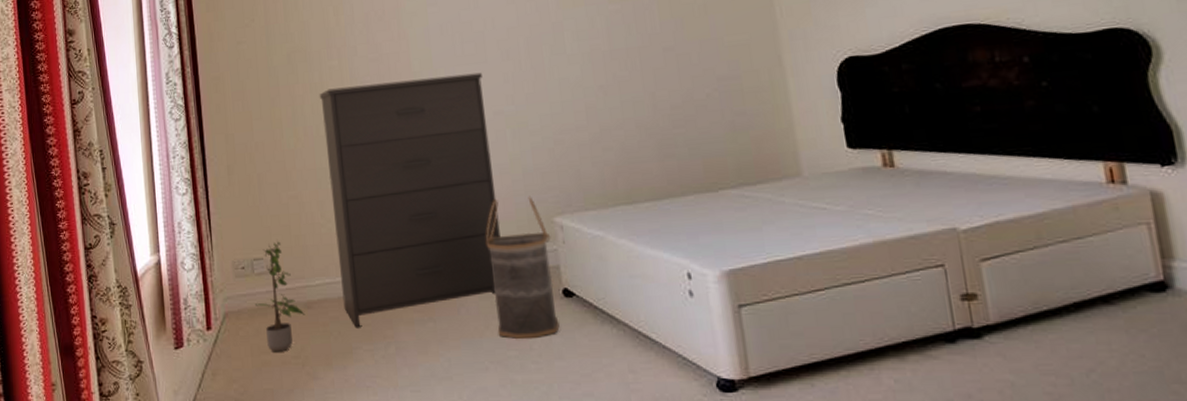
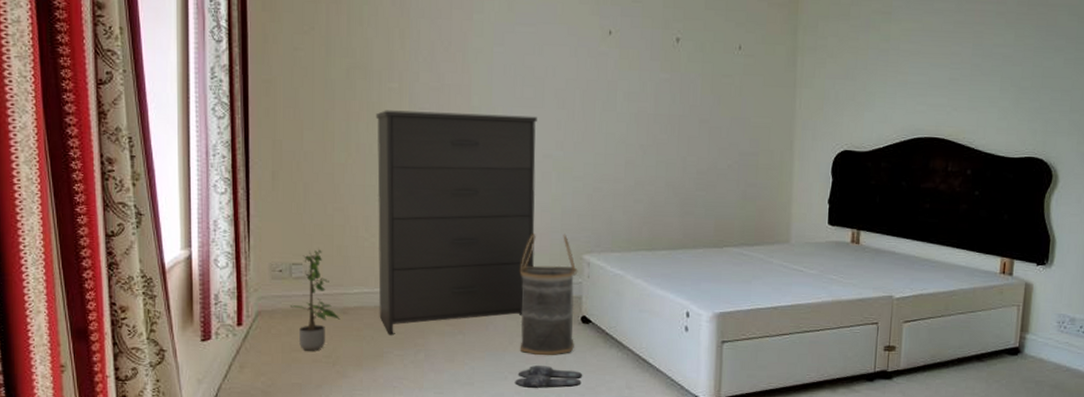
slippers: none [497,351,575,379] -> present [515,365,582,388]

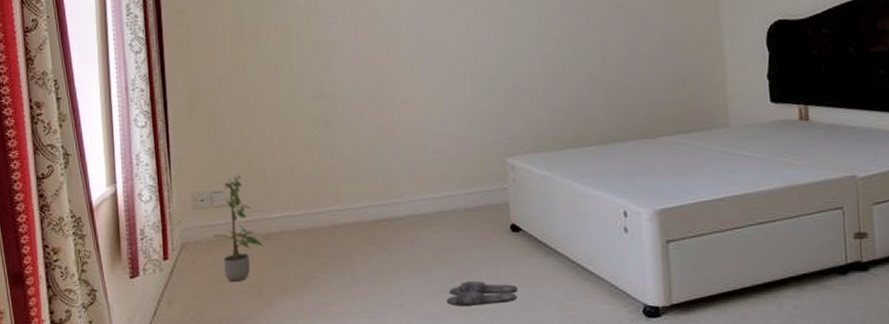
dresser: present [375,110,537,335] -> none [284,18,455,259]
basket: present [519,234,578,356] -> none [441,137,506,270]

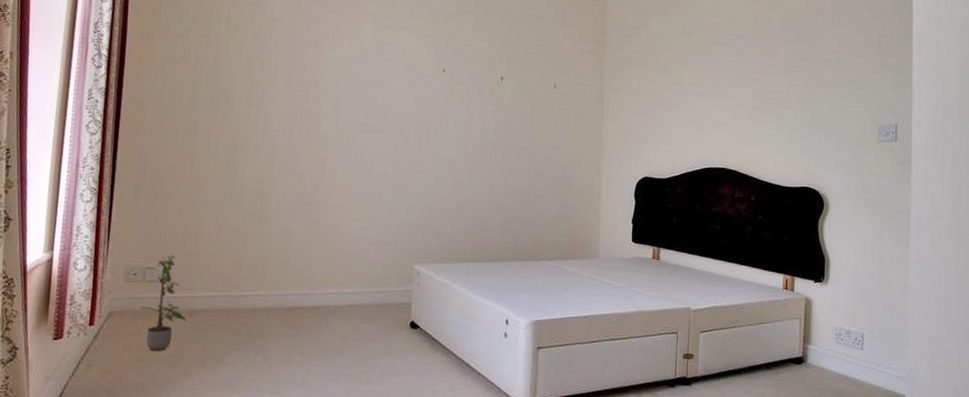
slippers: present [446,281,518,306] -> none [346,368,409,390]

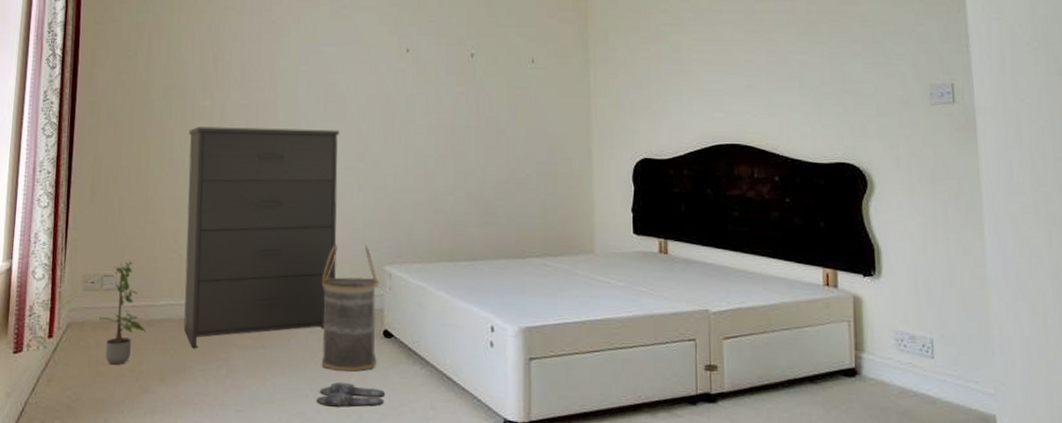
dresser: none [223,131,378,337] -> present [183,126,339,349]
slippers: none [346,368,409,390] -> present [316,382,385,407]
basket: none [352,245,409,359] -> present [321,244,380,373]

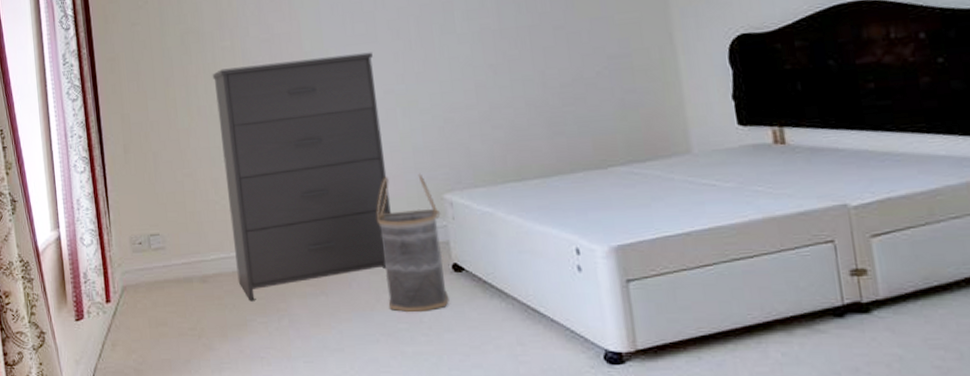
potted plant: present [99,260,146,365] -> none [152,216,201,324]
slippers: present [316,382,385,407] -> none [388,324,464,350]

